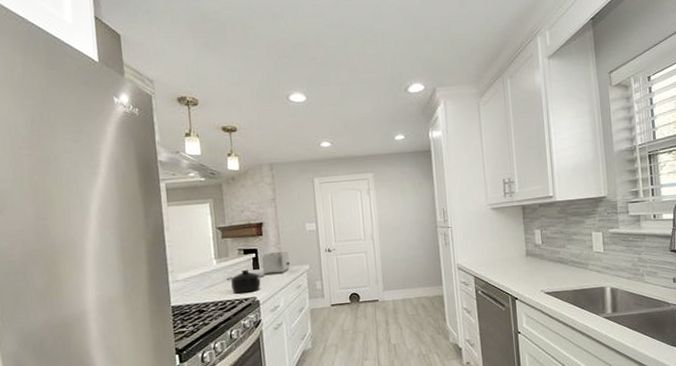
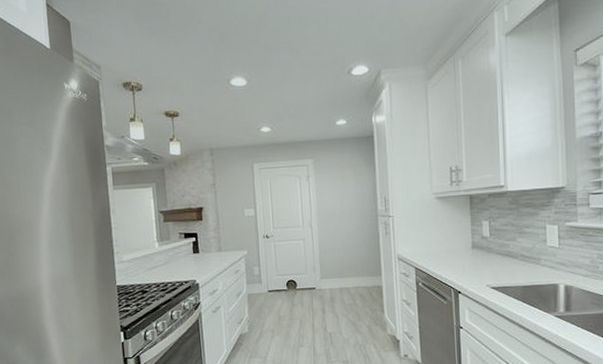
saucepan: present [226,269,265,295] -> none [167,252,205,277]
toaster: present [262,251,291,276] -> none [202,237,229,260]

